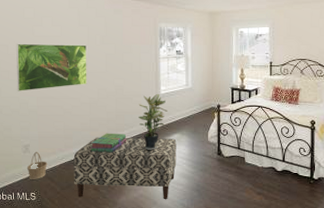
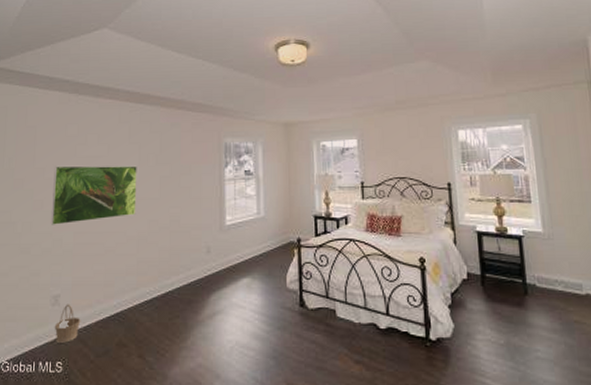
bench: present [73,137,177,200] -> none [113,283,246,372]
stack of books: present [90,133,127,153] -> none [136,277,182,305]
potted plant: present [138,94,168,150] -> none [198,226,235,300]

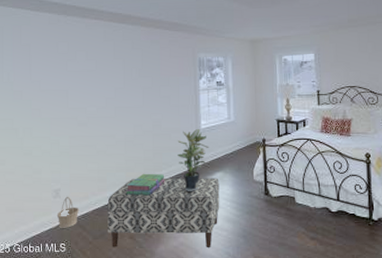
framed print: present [50,165,137,225] -> none [48,78,123,131]
bench: none [113,283,246,372] -> present [107,178,220,248]
stack of books: none [136,277,182,305] -> present [126,173,165,196]
potted plant: none [198,226,235,300] -> present [177,129,209,191]

